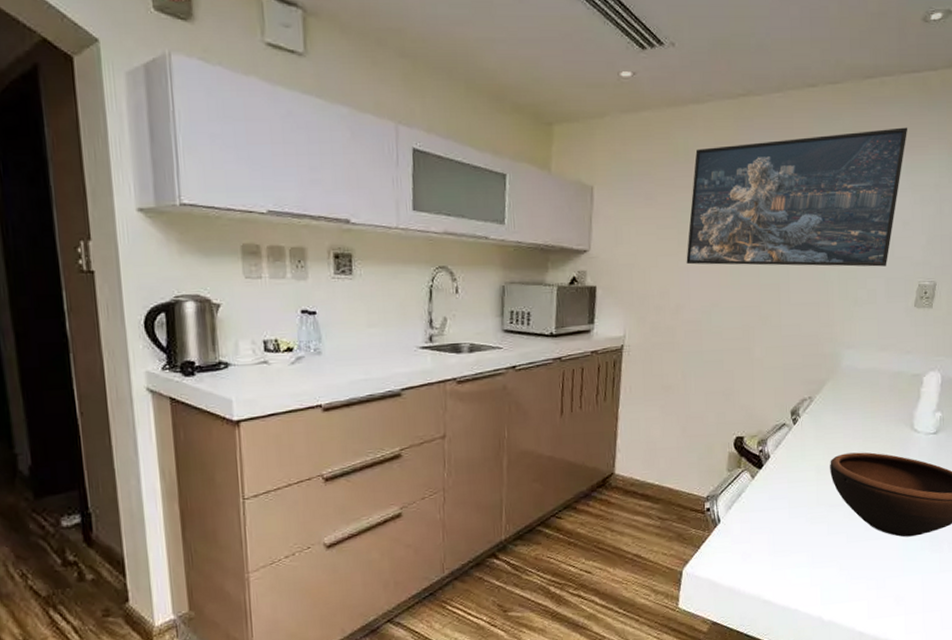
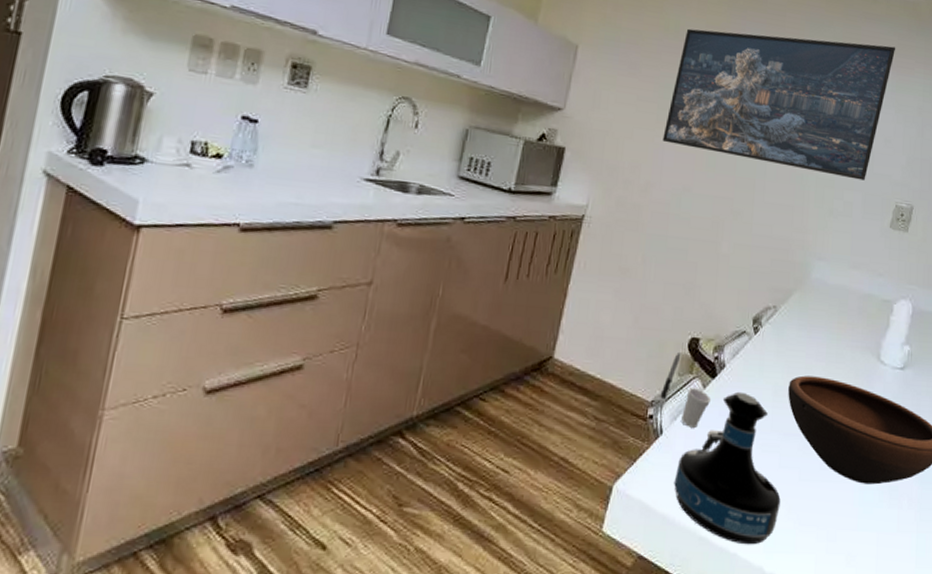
cup: none [714,452,775,531] -> present [660,352,724,451]
tequila bottle: none [735,476,832,601] -> present [674,391,781,545]

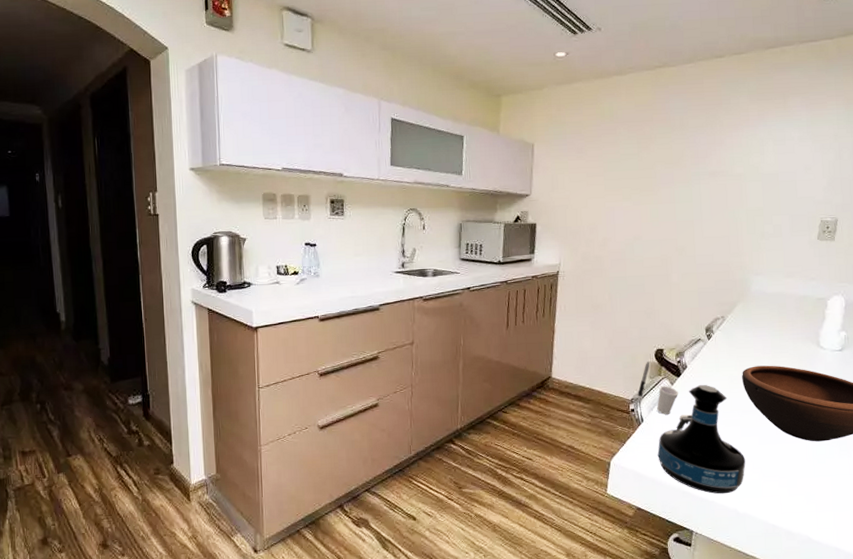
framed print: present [662,28,896,181] -> none [612,87,808,206]

